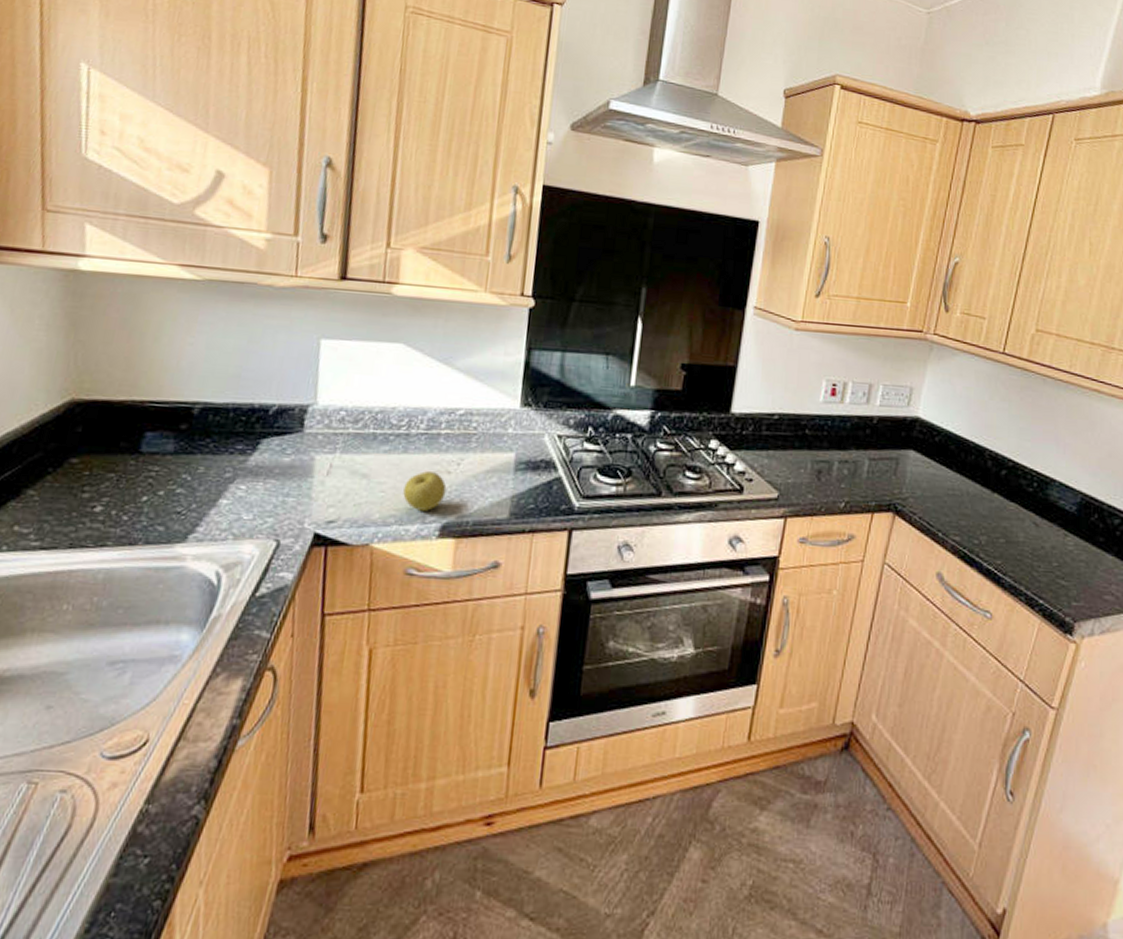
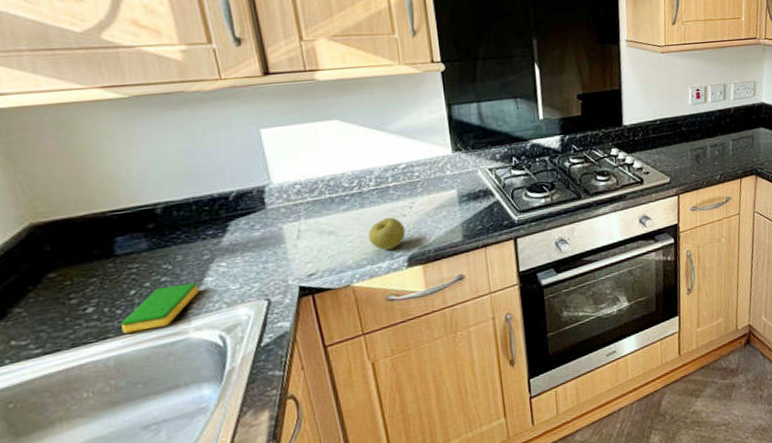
dish sponge: none [122,500,211,546] -> present [120,283,199,334]

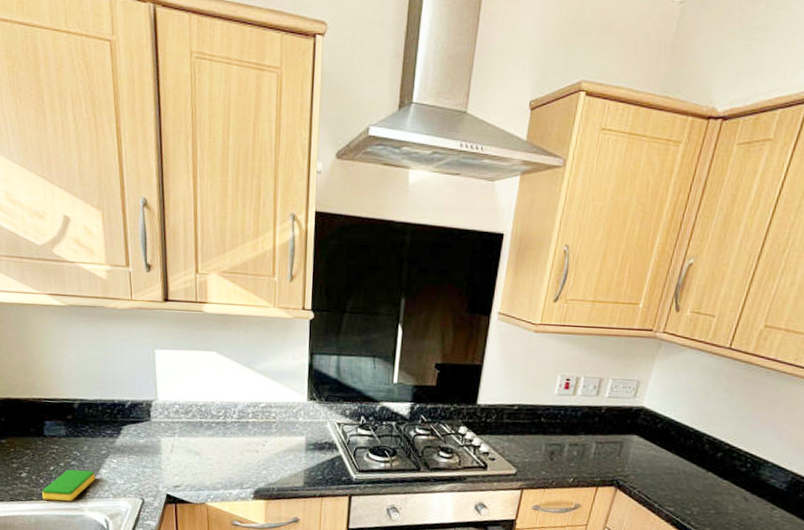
apple: present [368,217,406,250] -> none [225,450,256,480]

